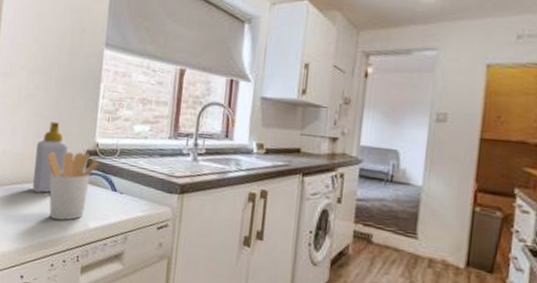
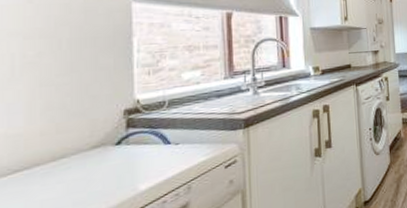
soap bottle: present [32,122,69,193] -> none [48,87,99,173]
utensil holder: present [47,151,99,221] -> none [67,112,143,196]

